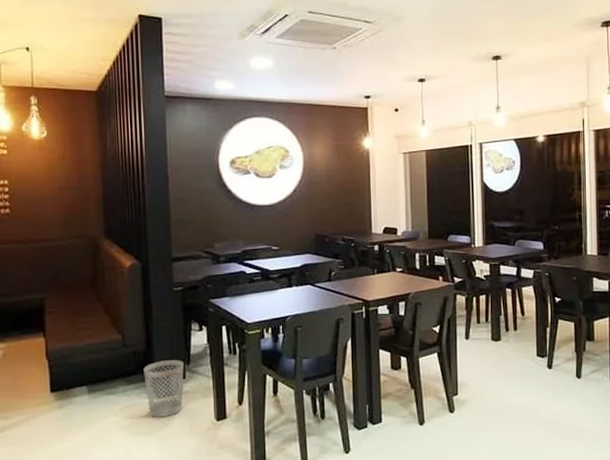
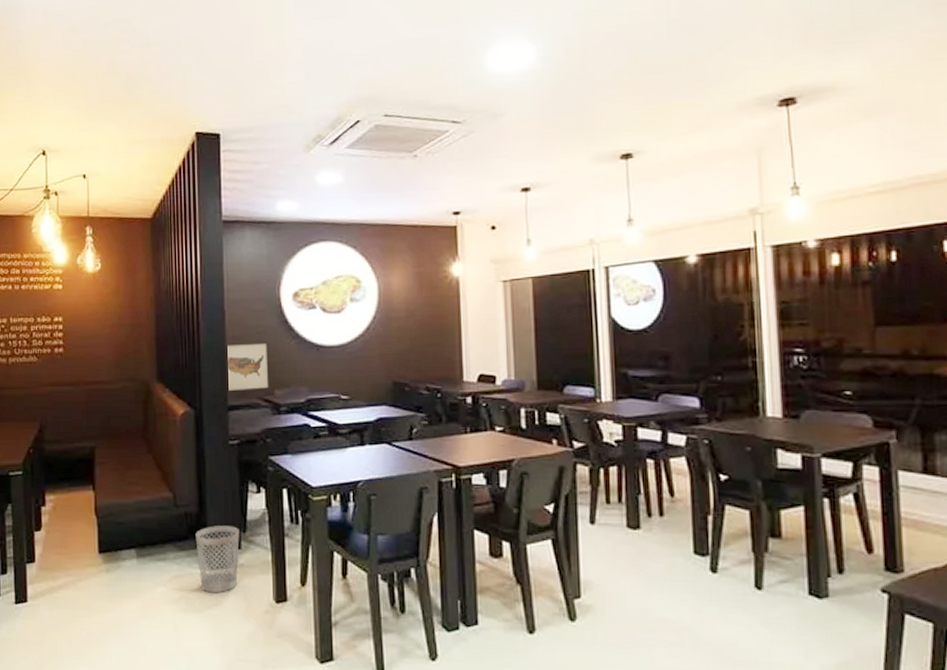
wall art: none [169,203,210,246] -> present [225,342,269,392]

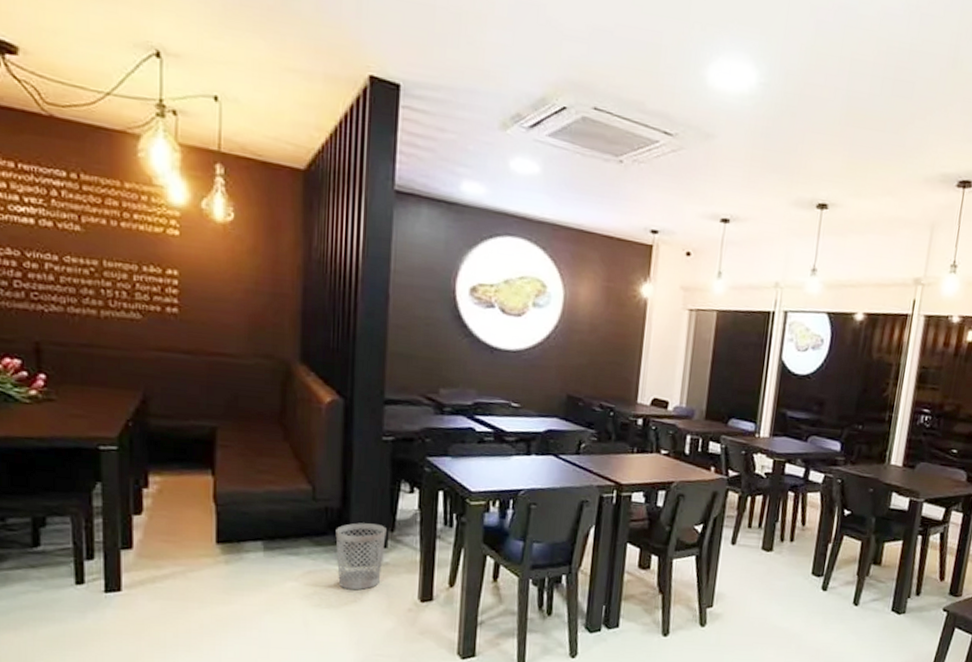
wall art: present [225,342,269,392] -> none [386,331,437,387]

